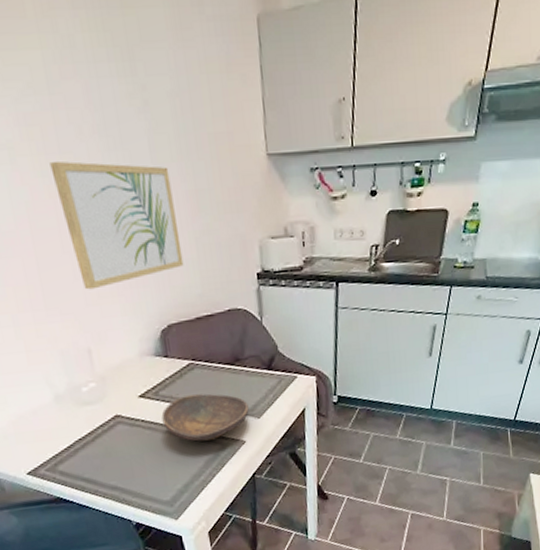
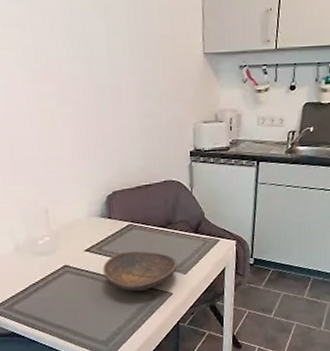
wall art: present [50,160,184,290] -> none [25,54,129,160]

